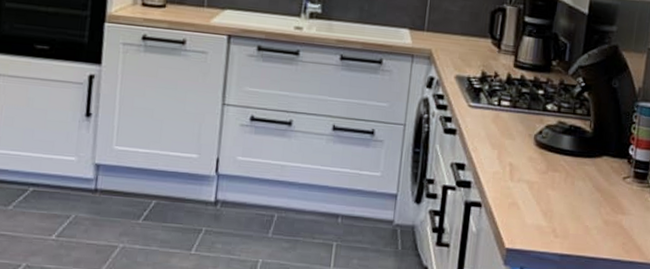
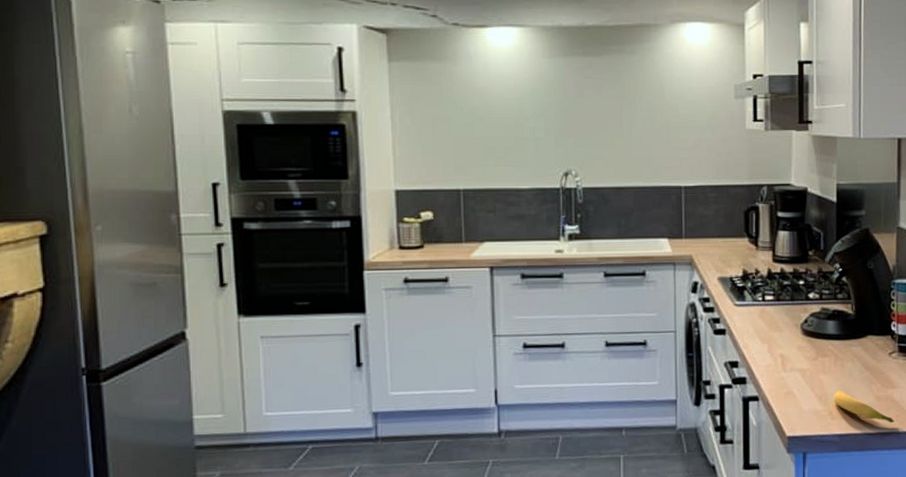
banana: none [558,209,621,250] -> present [833,391,895,423]

